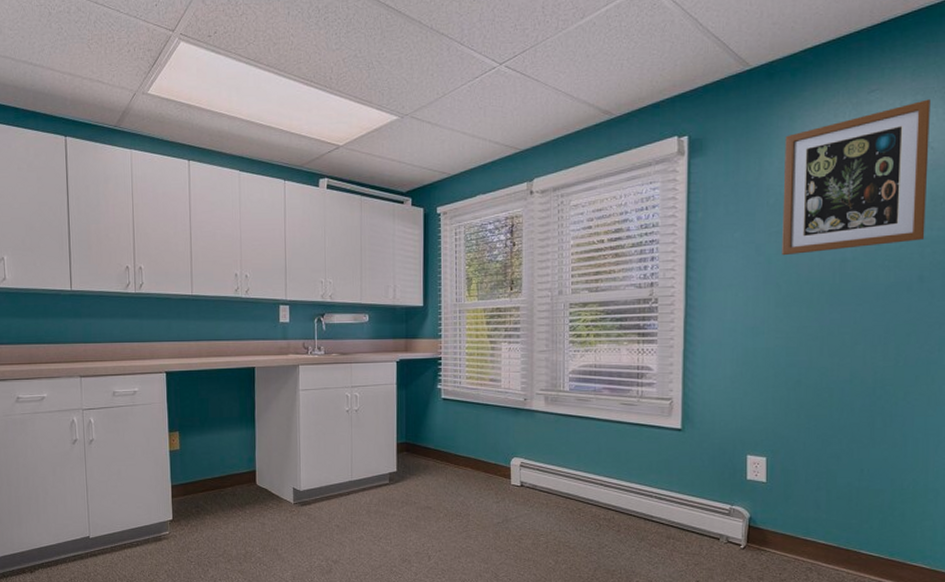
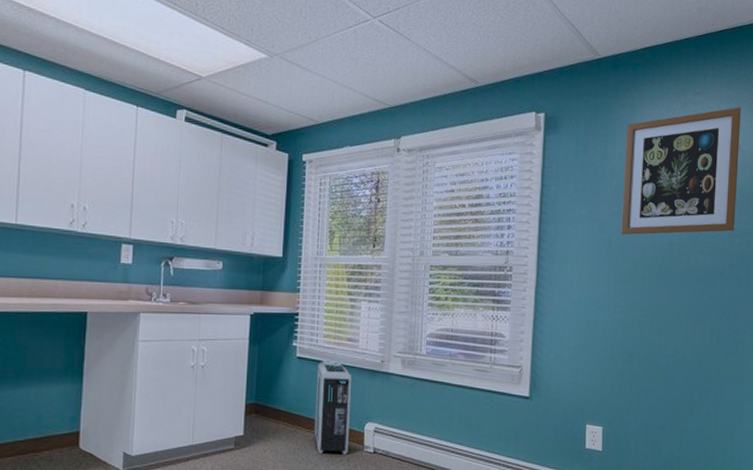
air purifier: none [461,400,497,488] -> present [314,359,352,455]

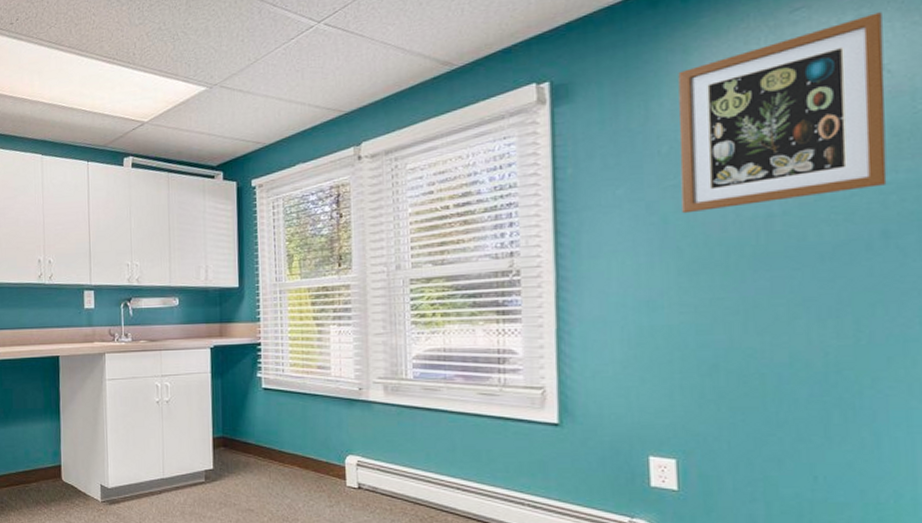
air purifier: present [314,359,352,455] -> none [286,389,328,490]

